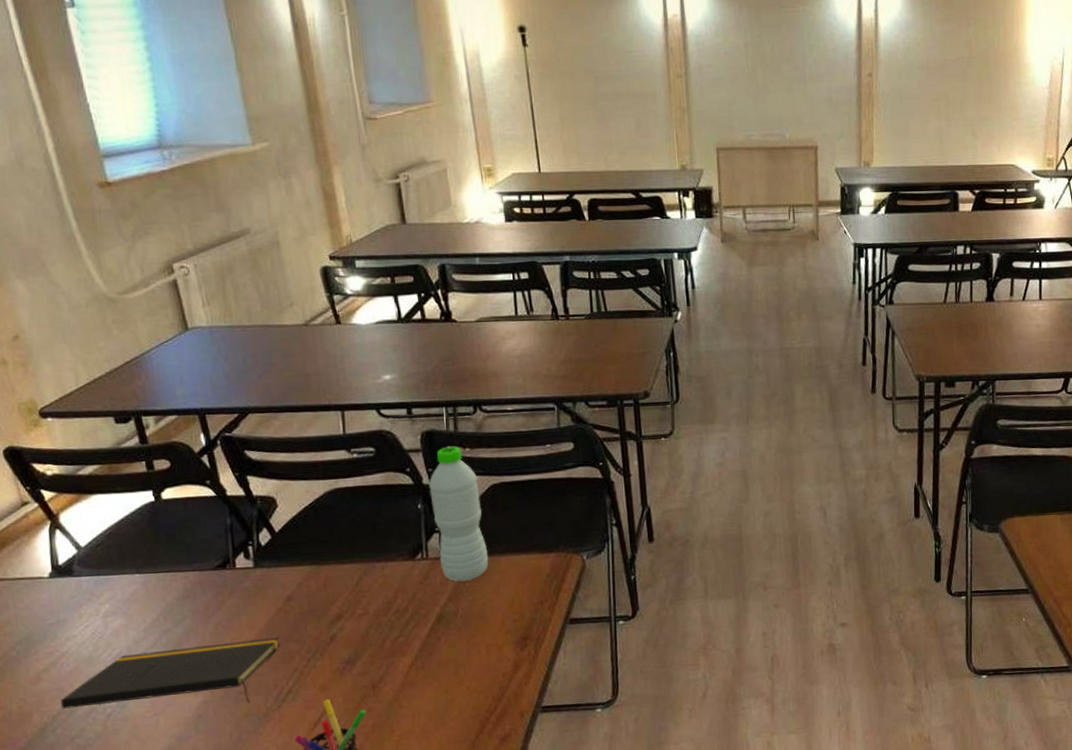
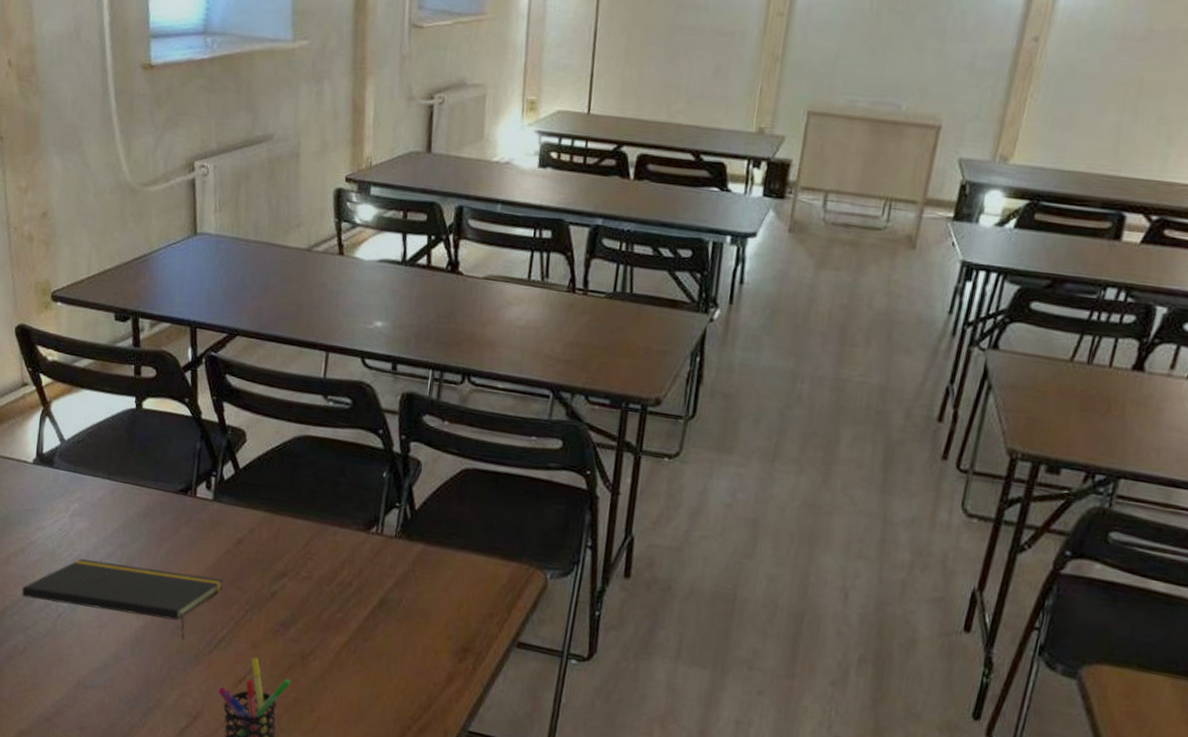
water bottle: present [429,446,489,582] -> none [394,415,451,570]

